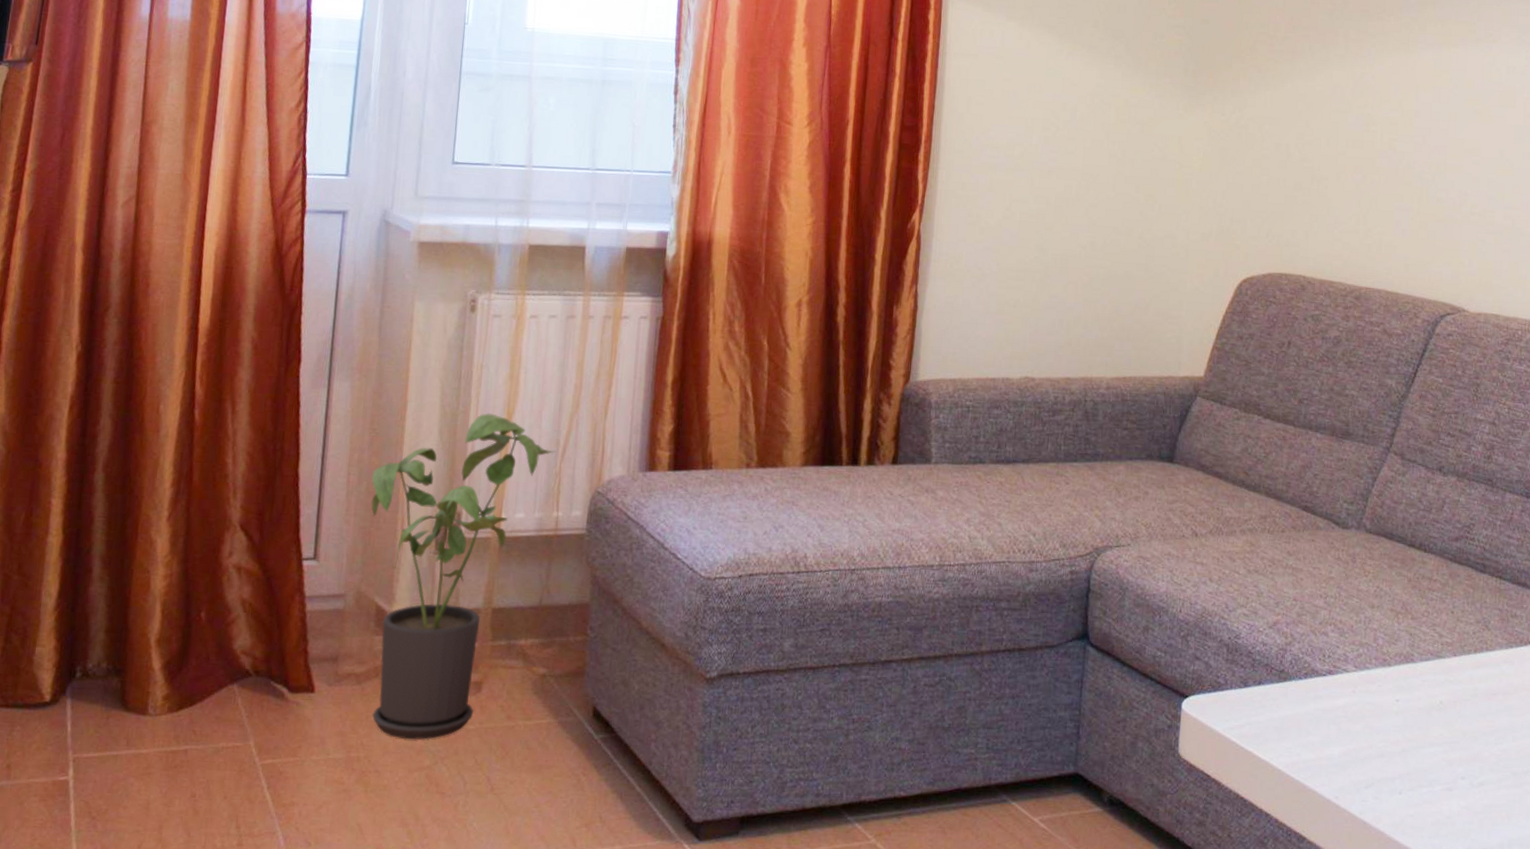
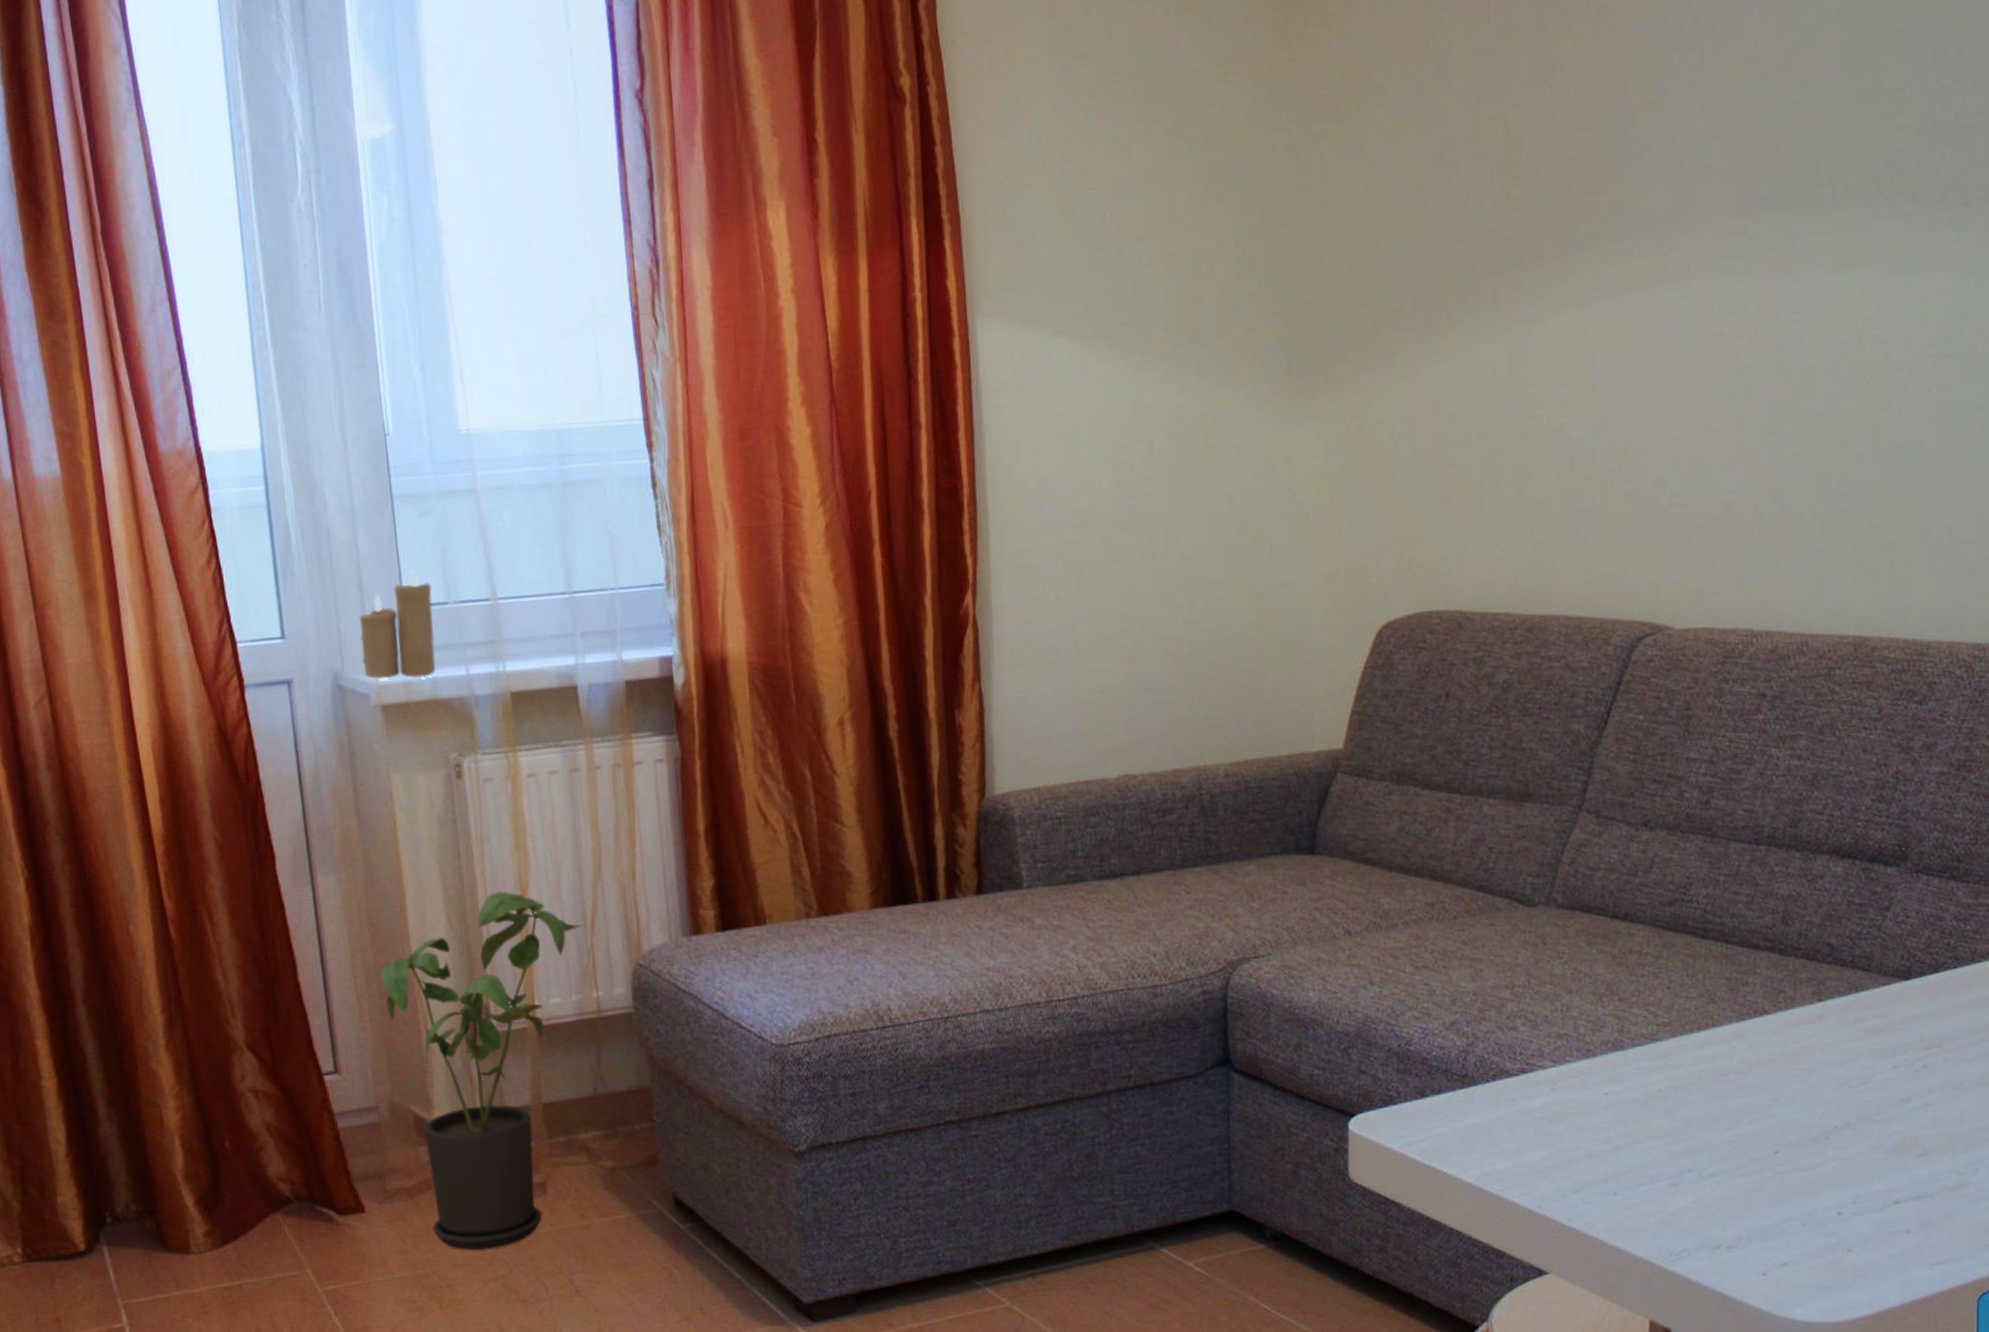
candle: none [409,133,480,224] -> present [359,569,435,679]

